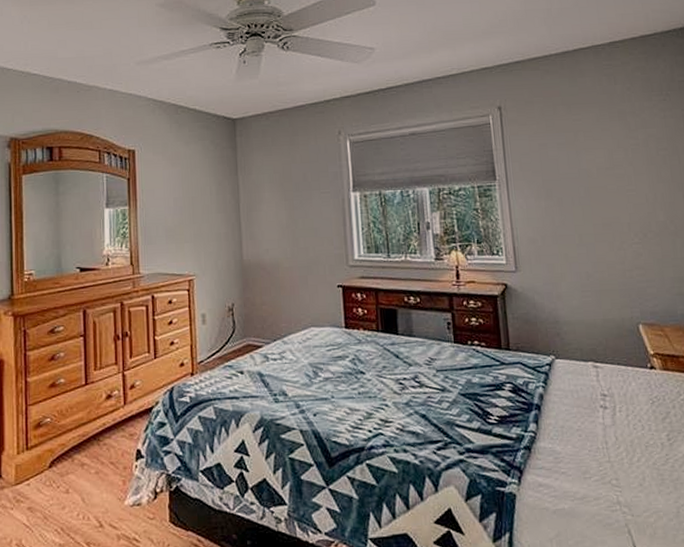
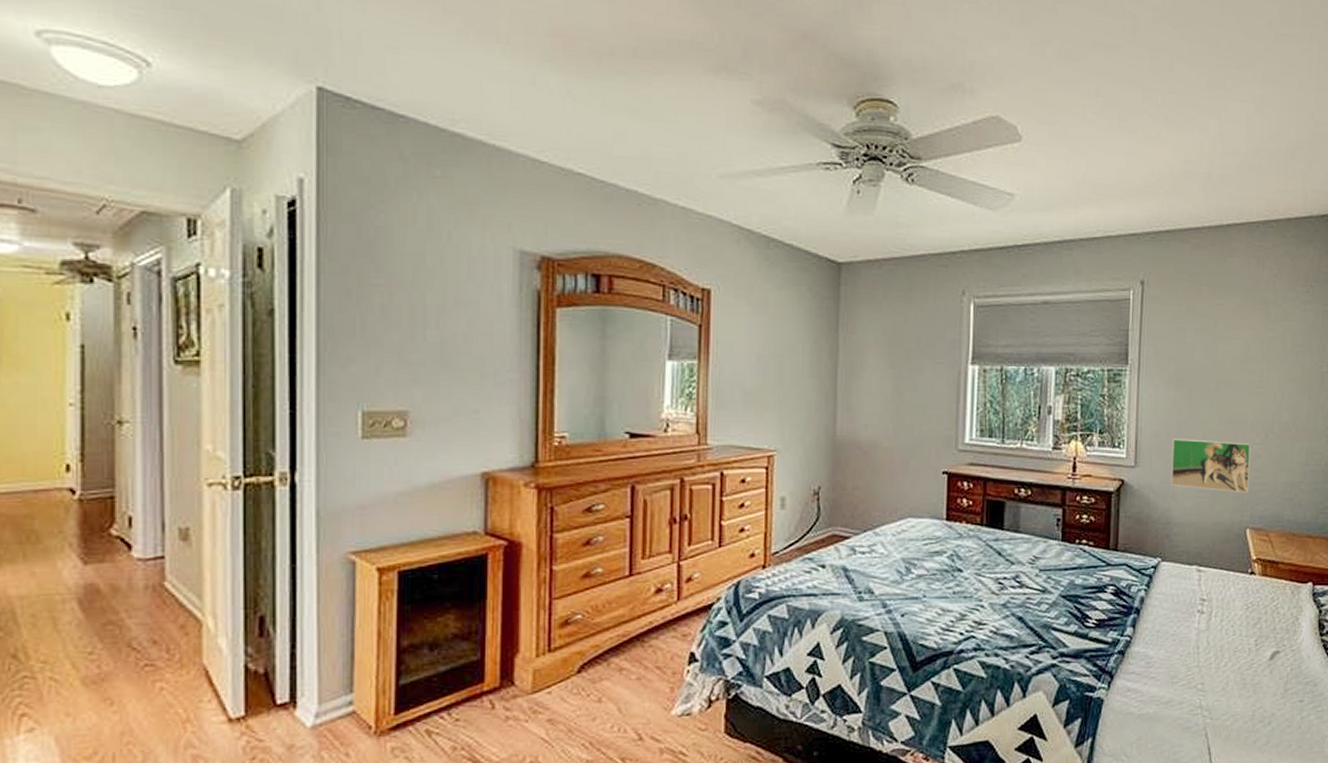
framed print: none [549,243,635,291] -> present [1170,439,1251,493]

